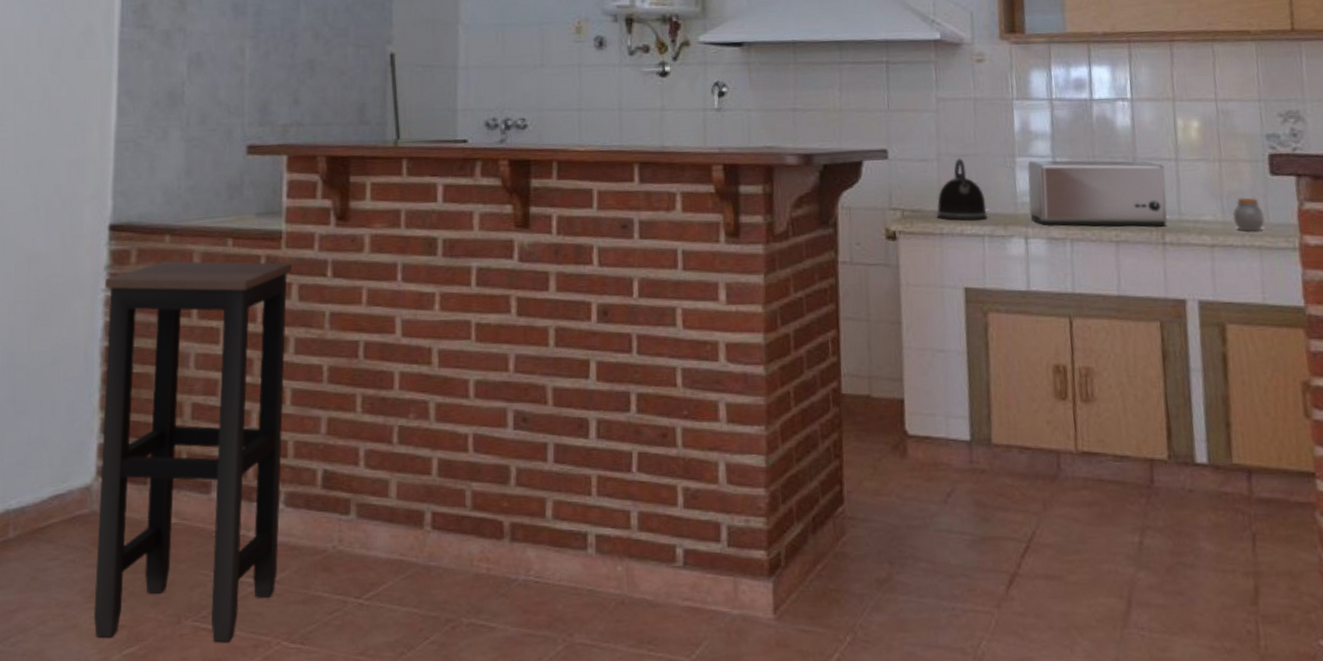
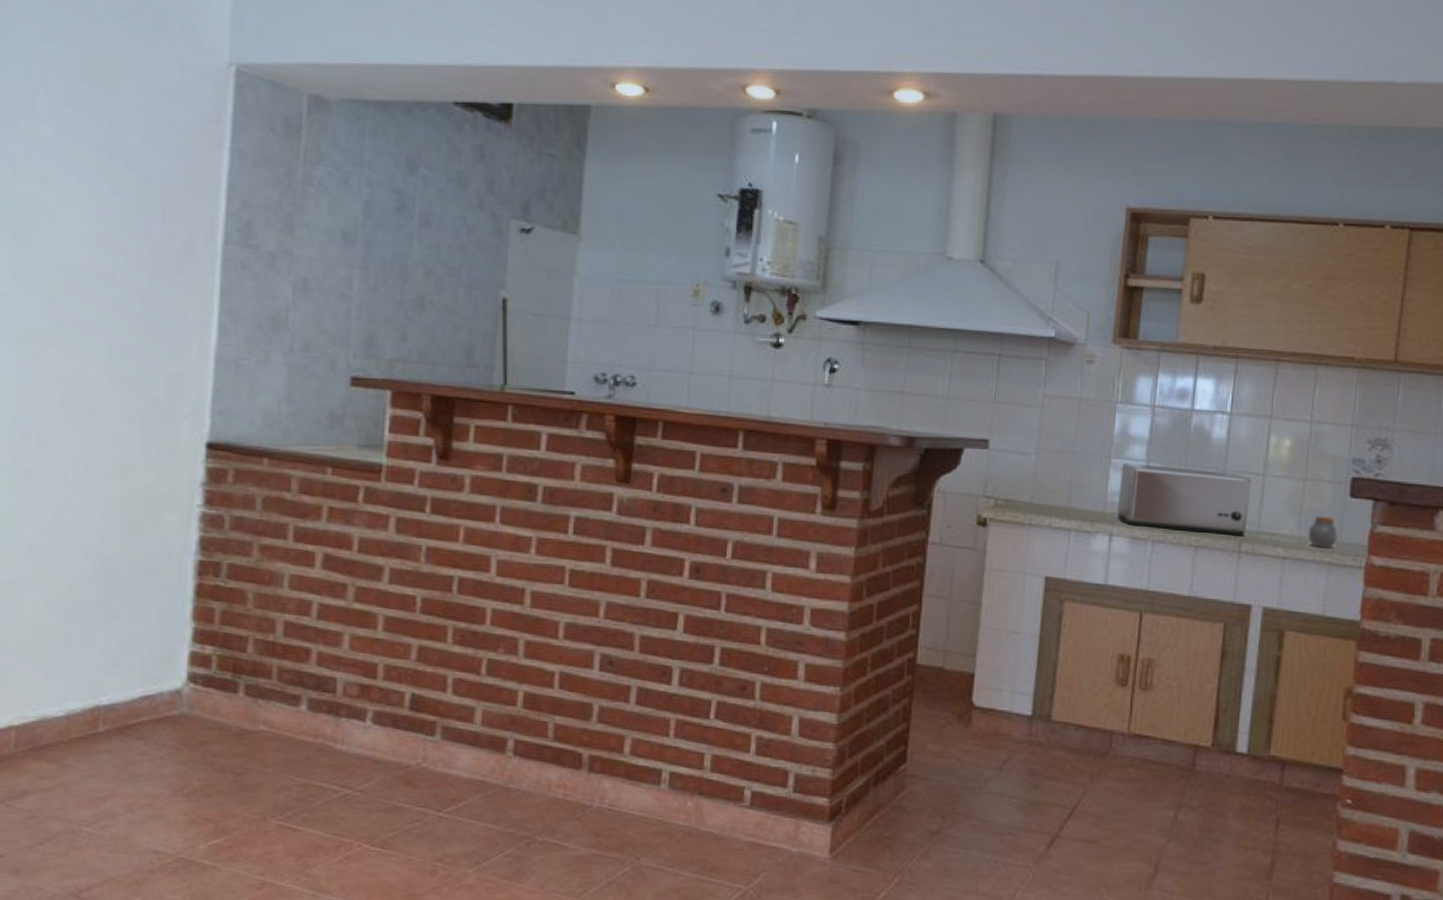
bar stool: present [94,260,293,643] -> none [181,483,392,842]
kettle: present [937,158,988,222] -> none [1029,454,1077,516]

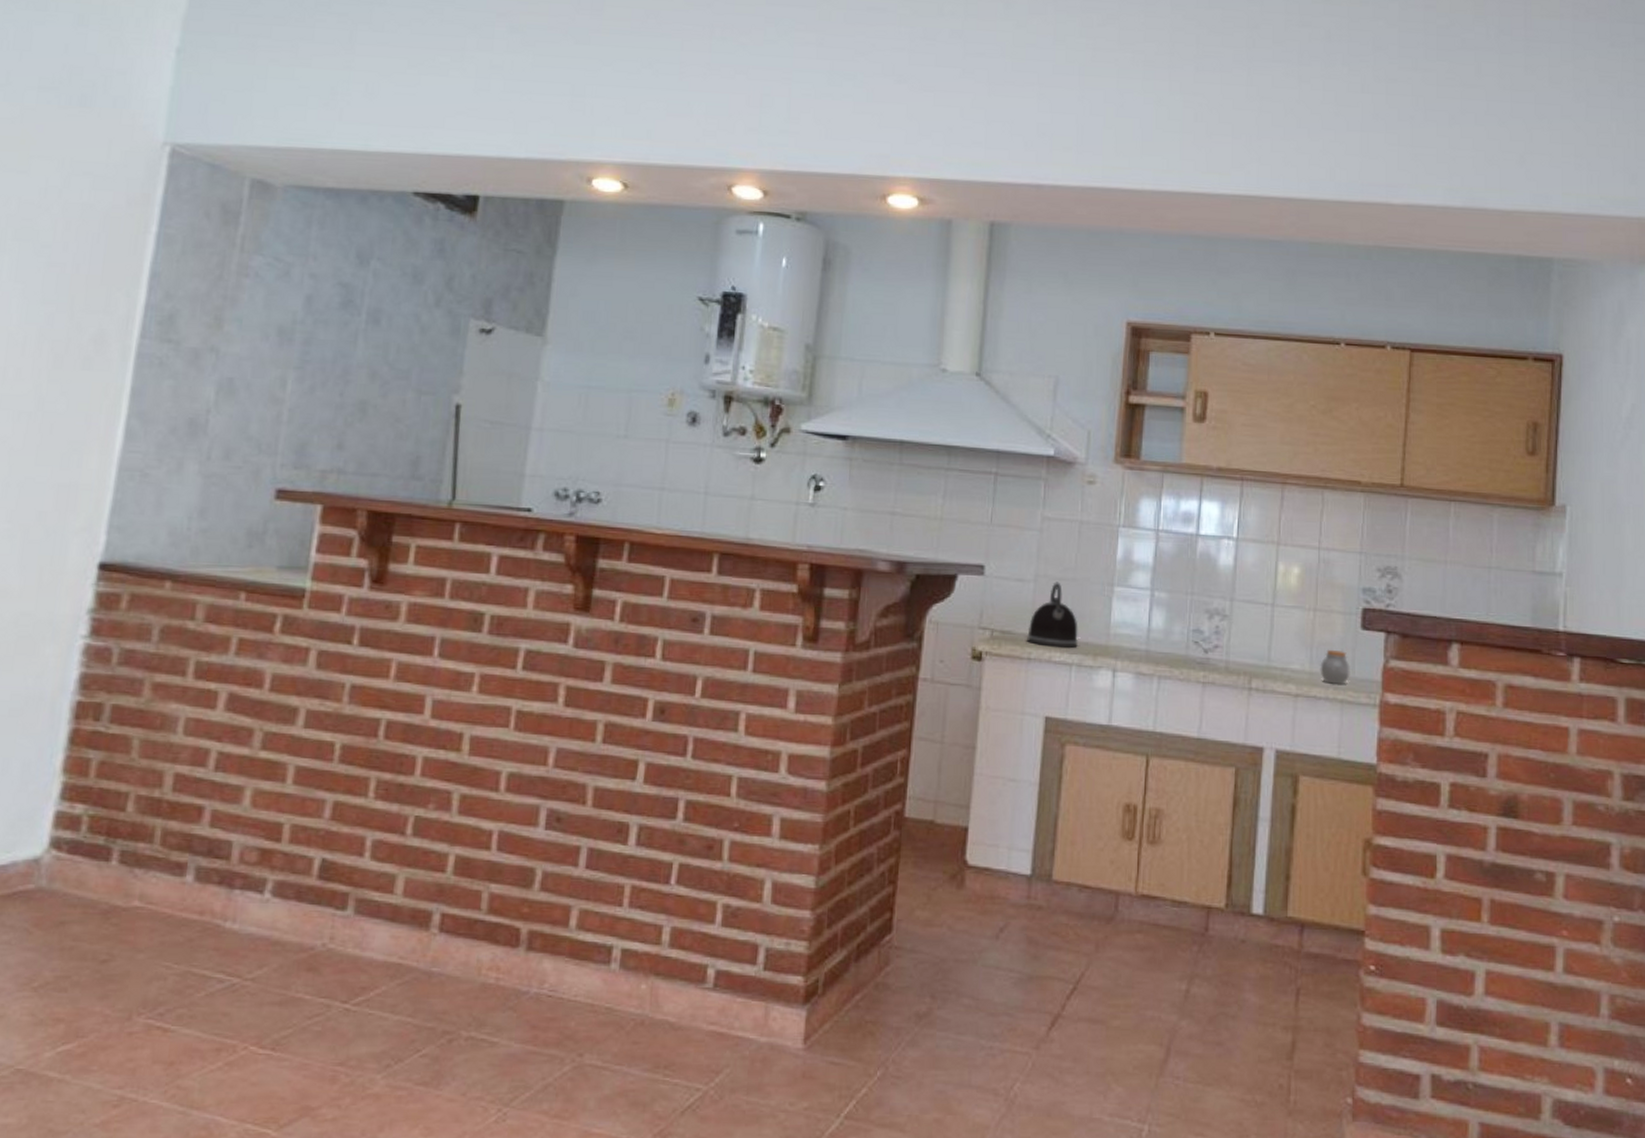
kettle: none [1029,454,1077,516] -> present [1027,582,1078,649]
toaster: present [1117,463,1252,537] -> none [1121,591,1260,673]

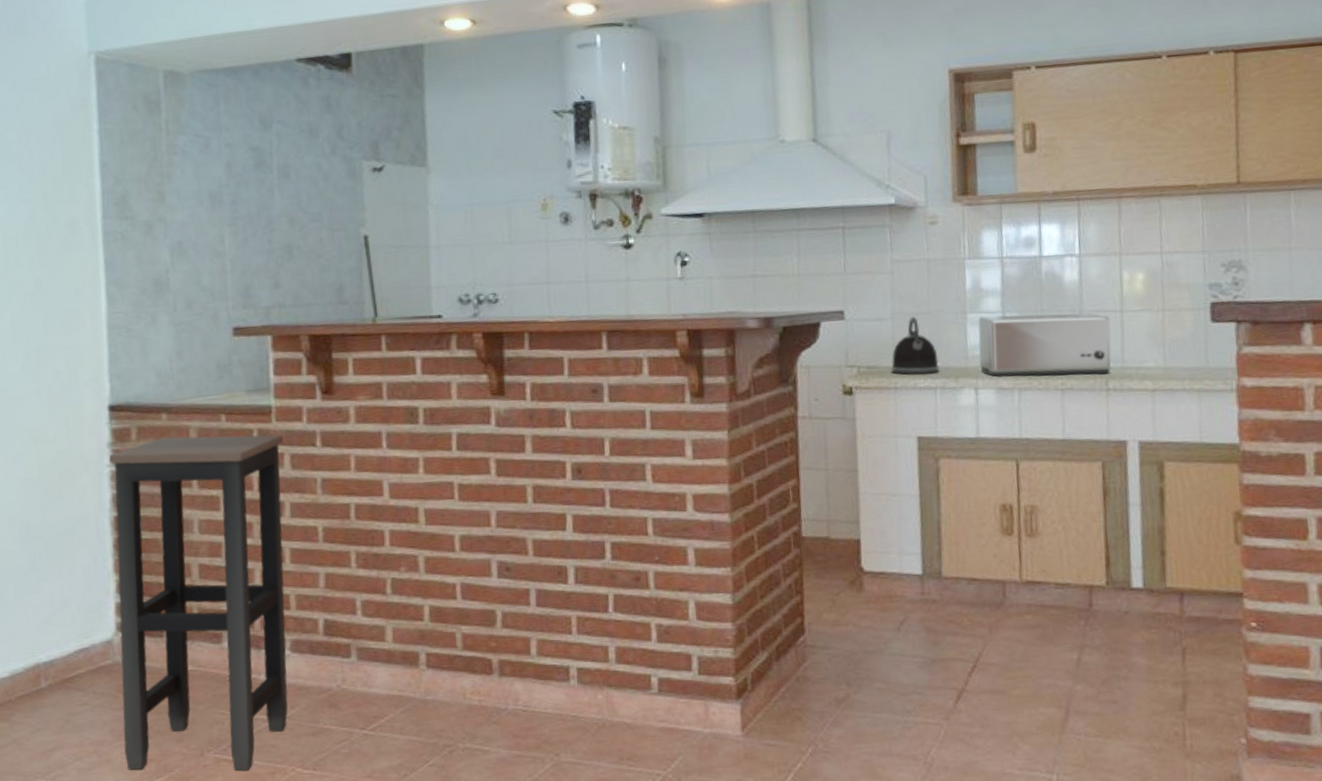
bar stool: none [25,610,314,1045] -> present [109,434,288,771]
toaster: none [1121,591,1260,673] -> present [978,312,1111,378]
jar: present [1320,649,1352,686] -> none [1173,344,1205,376]

